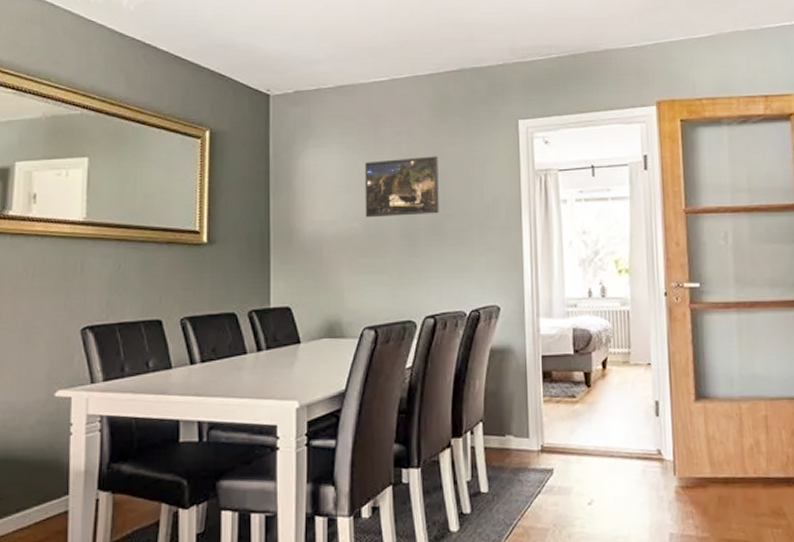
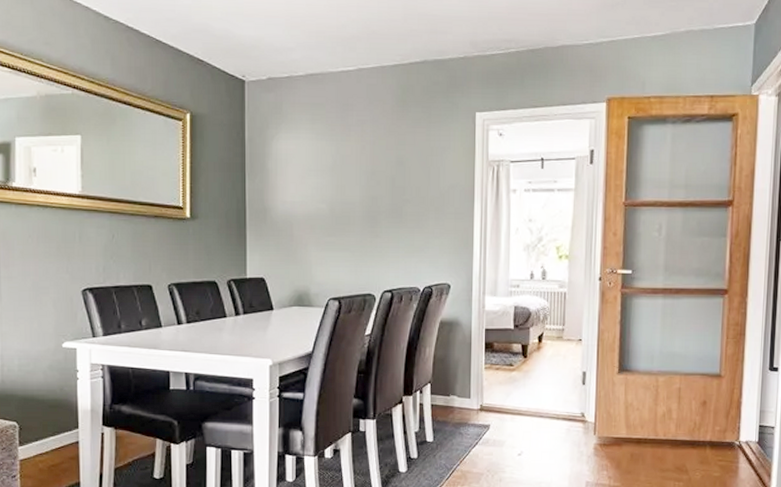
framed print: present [364,156,439,218] -> none [332,144,400,200]

